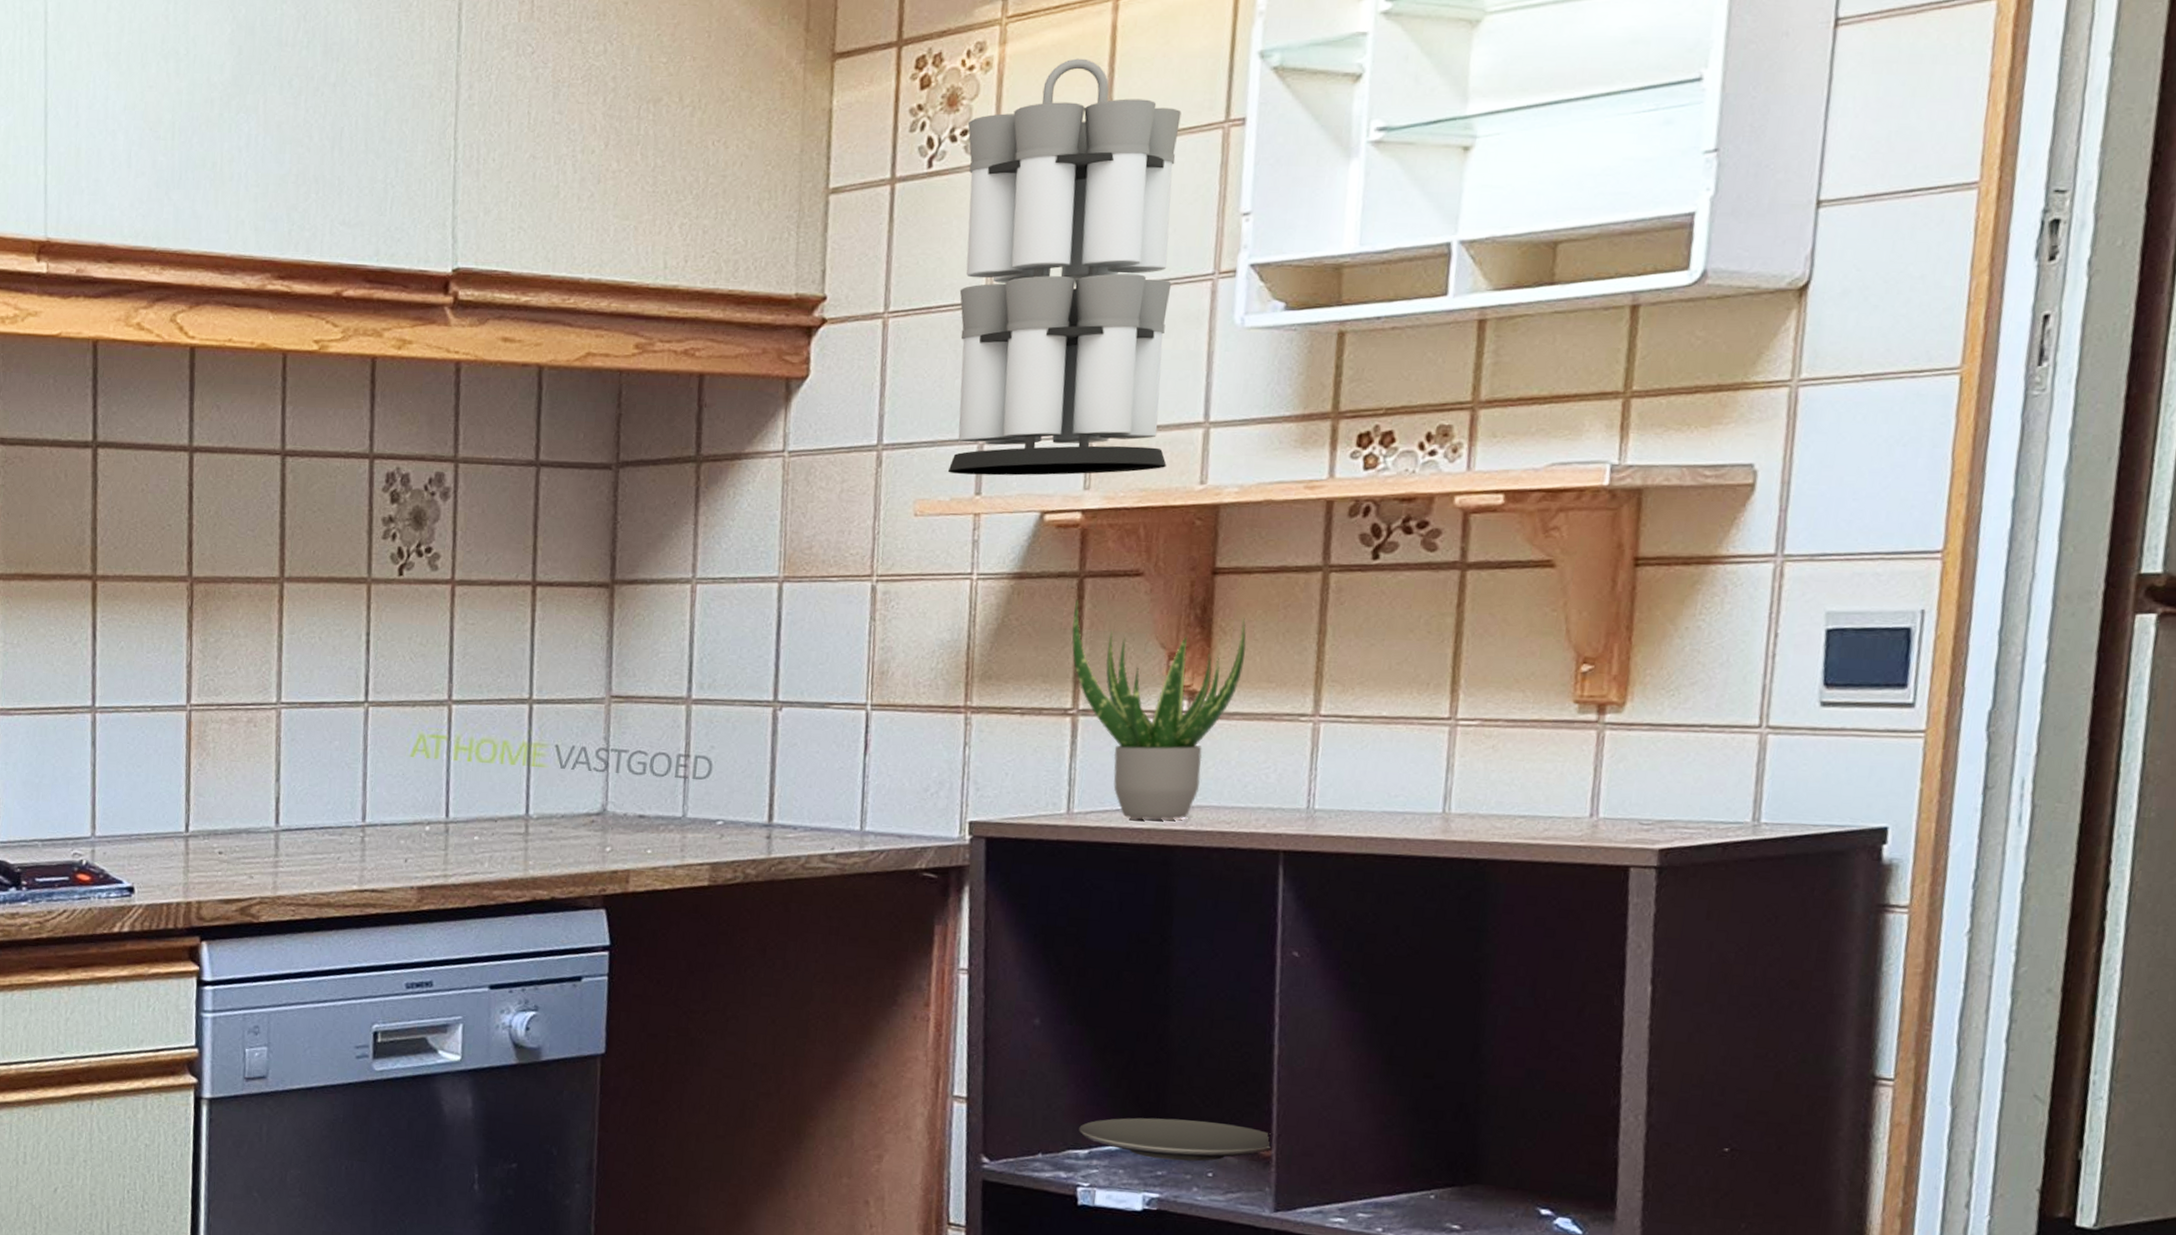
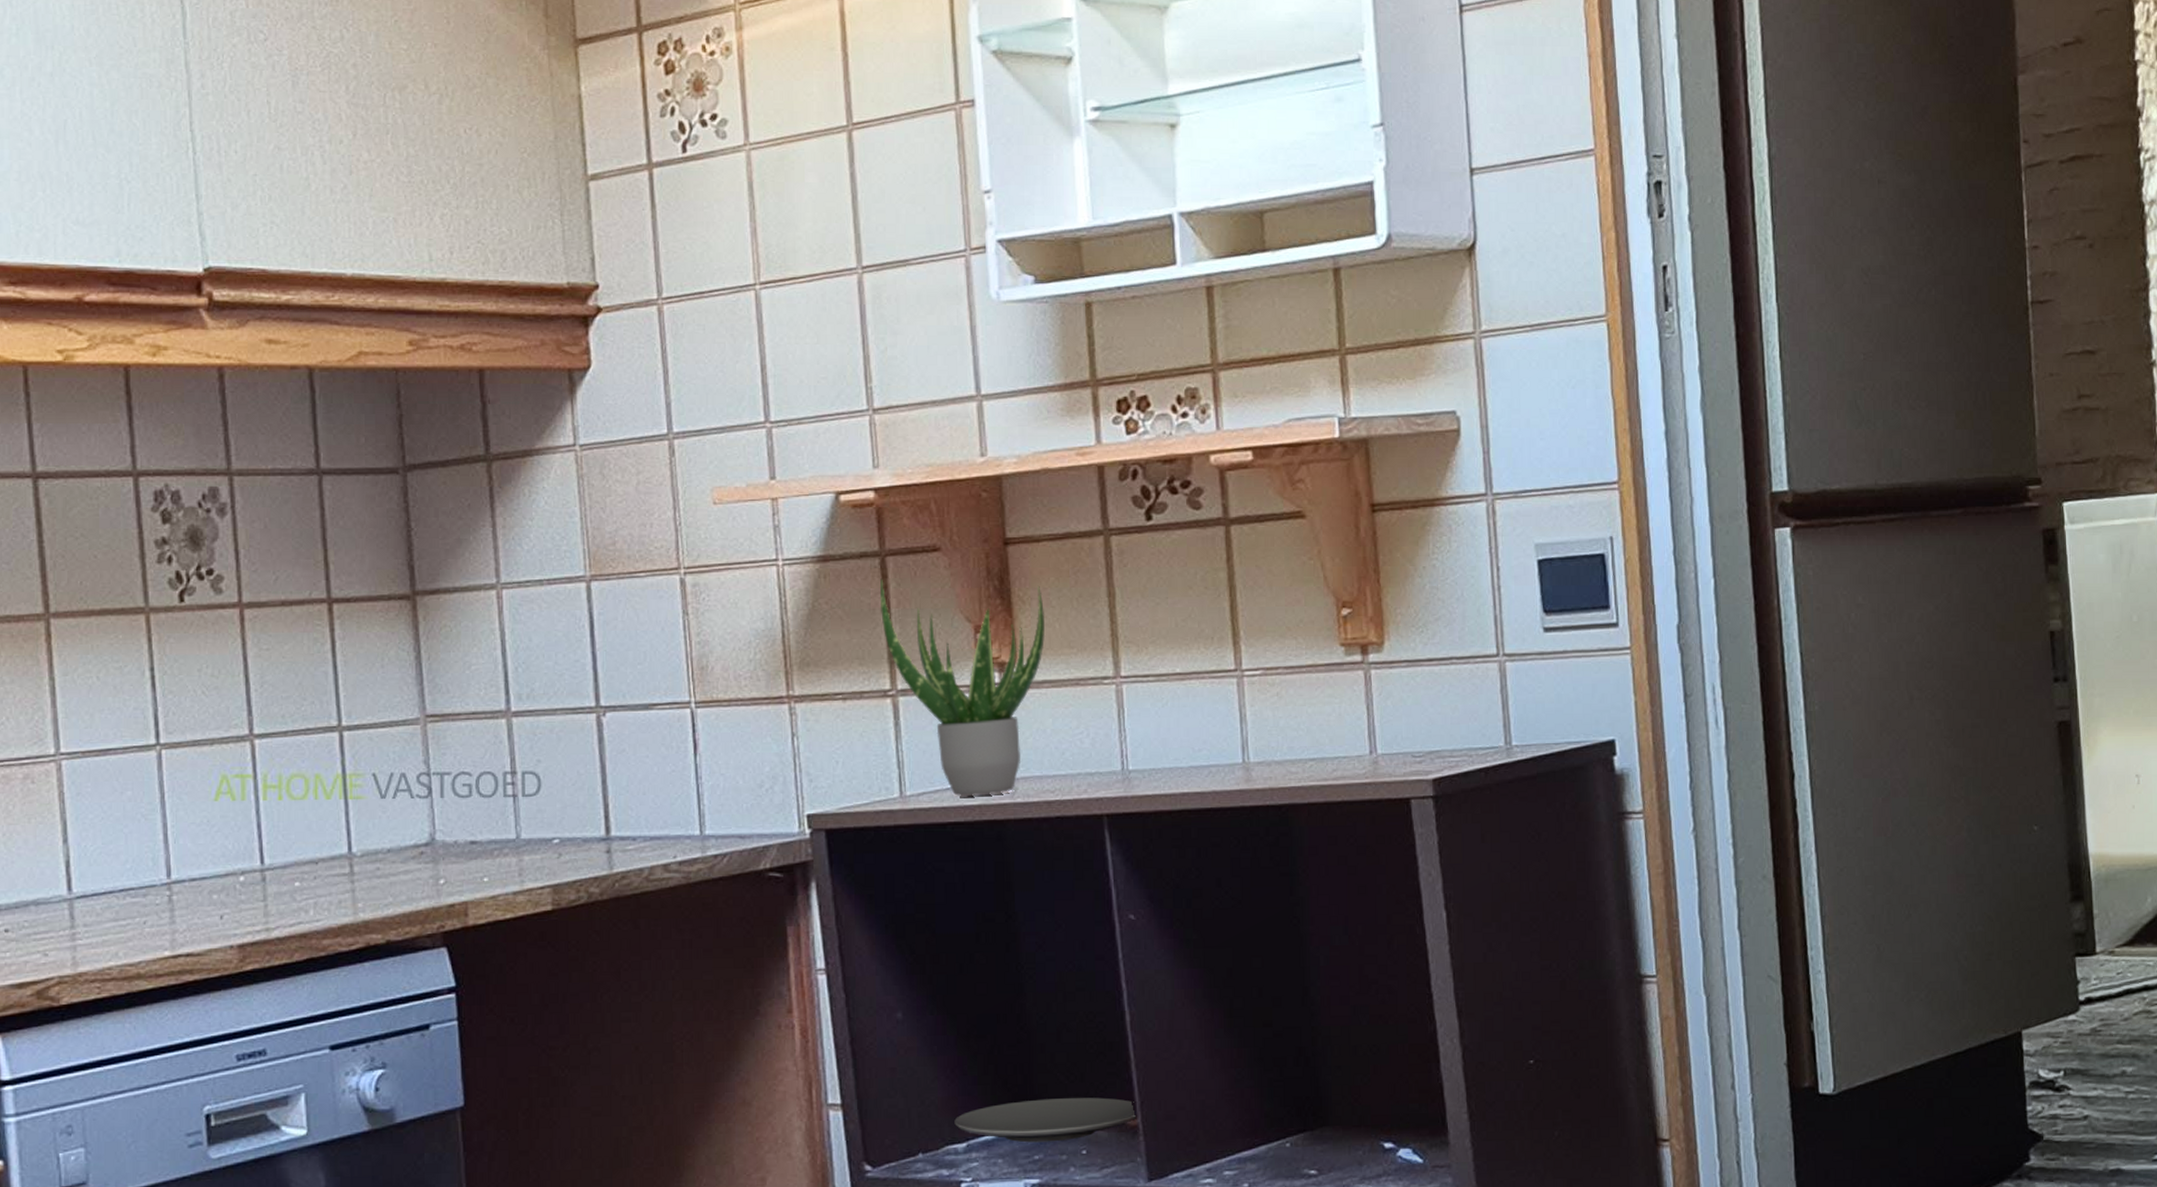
spice rack: present [947,58,1182,476] -> none [715,43,947,459]

